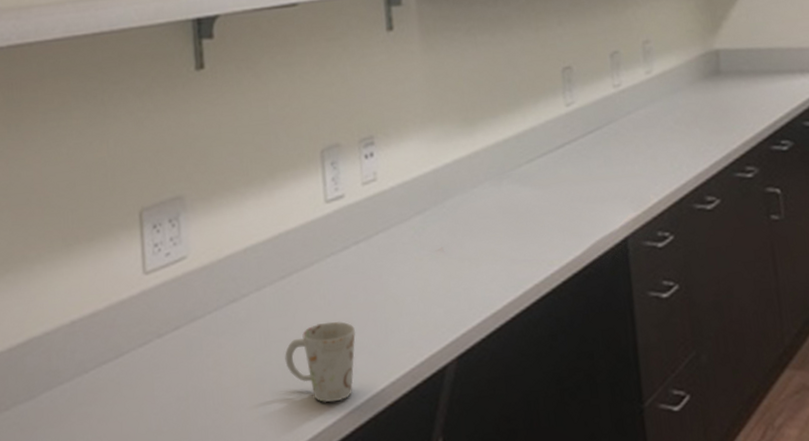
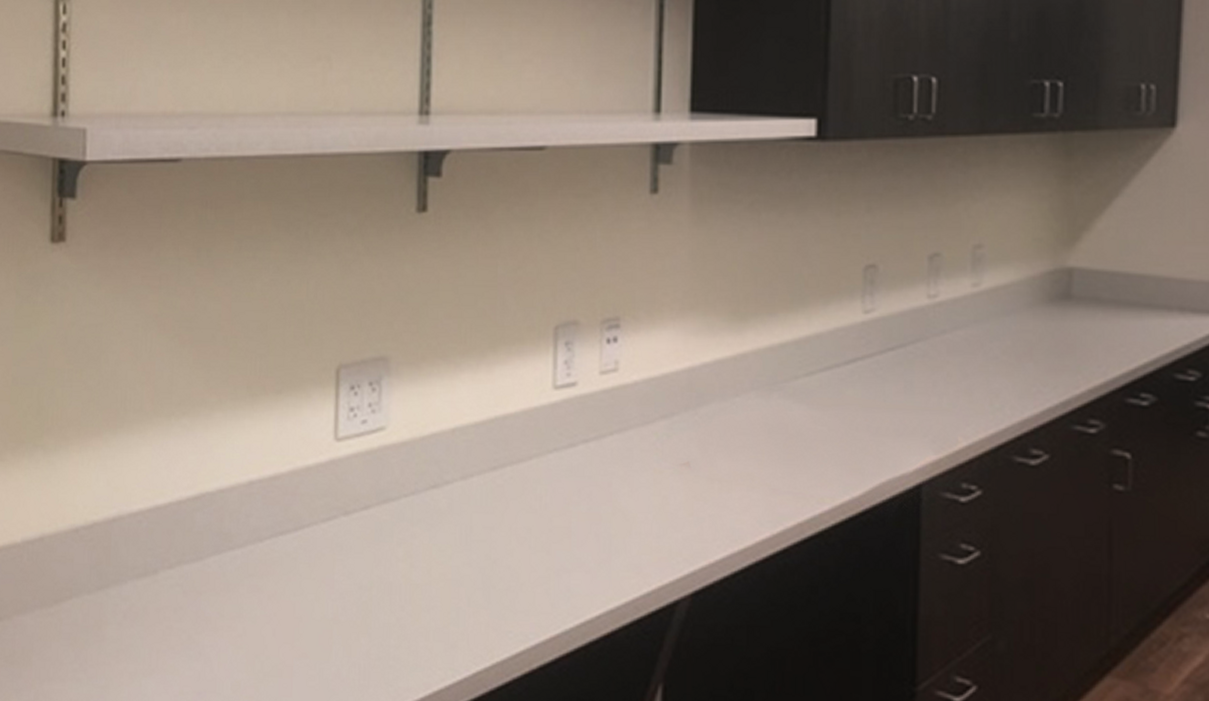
mug: present [285,321,356,403] -> none [487,528,574,621]

